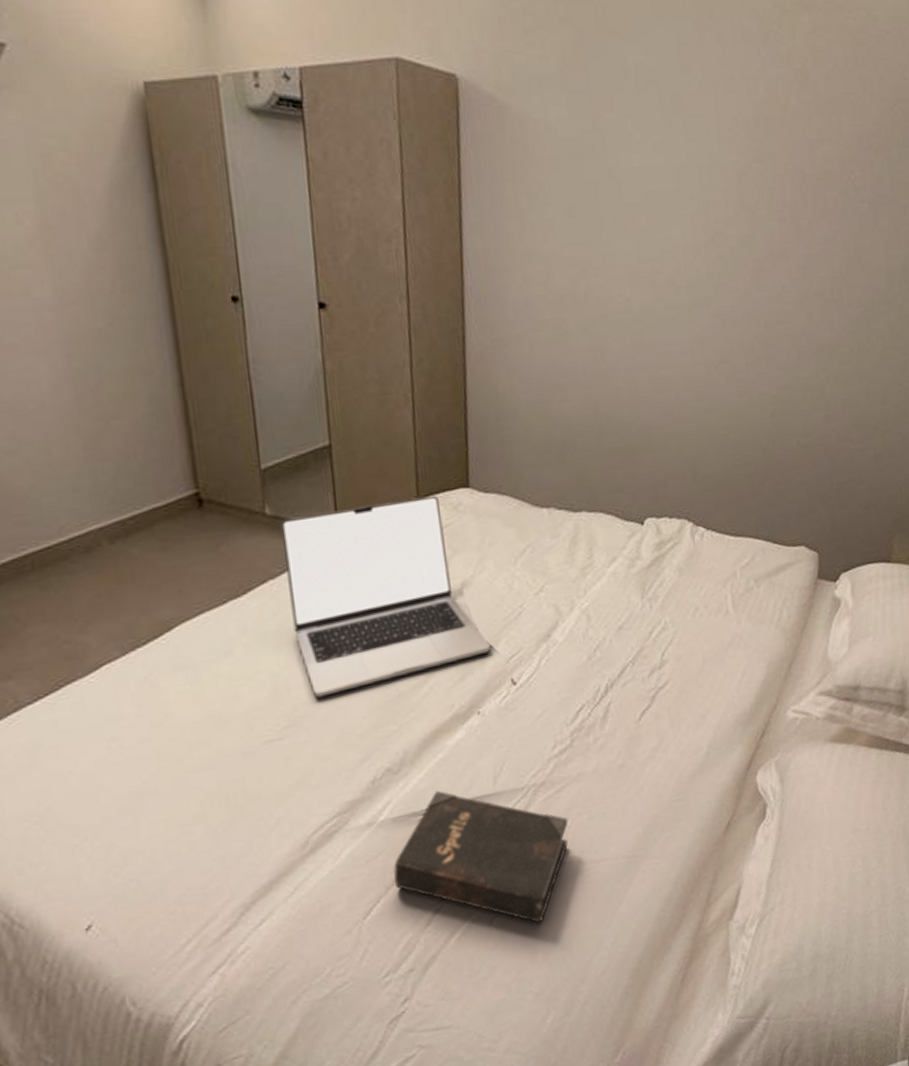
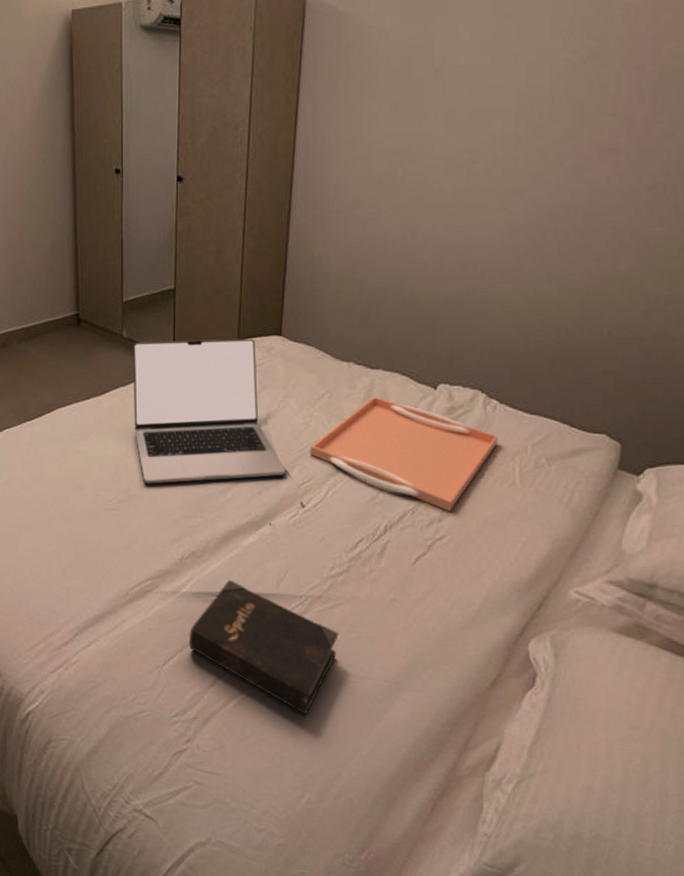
serving tray: none [515,542,709,656] -> present [310,396,499,511]

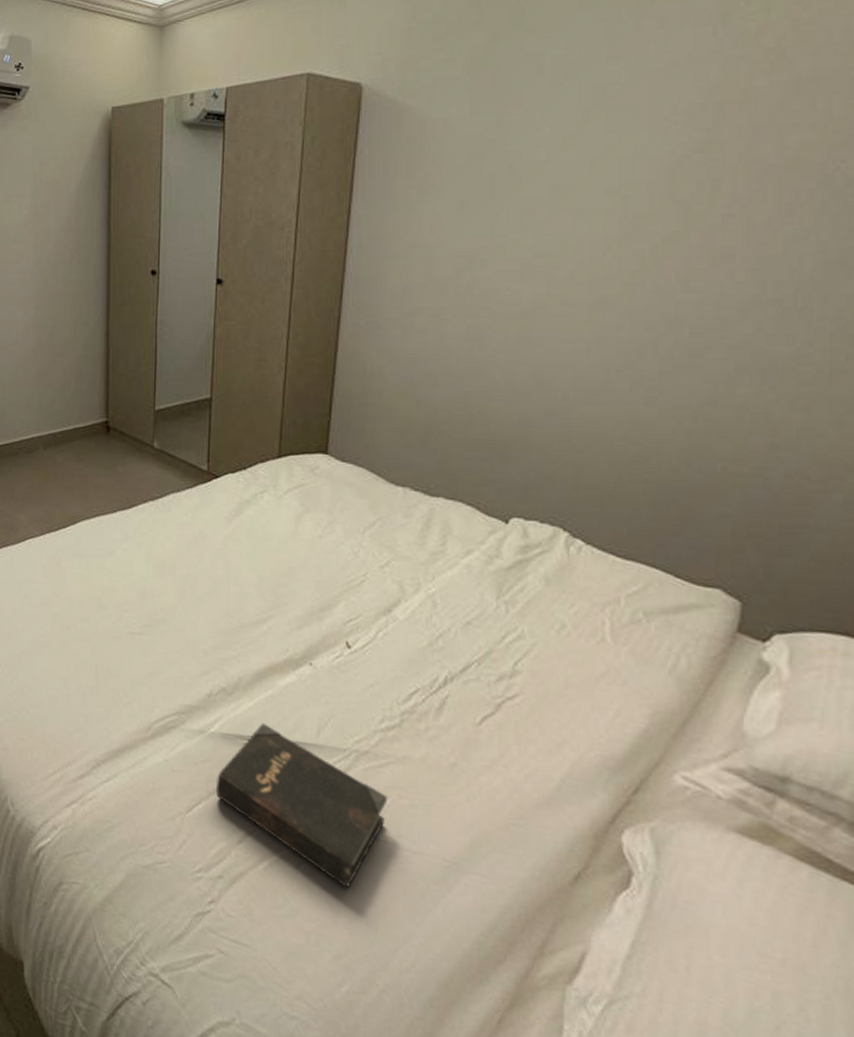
laptop: present [132,338,286,484] -> none [163,453,330,611]
serving tray: present [310,396,499,511] -> none [358,527,585,666]

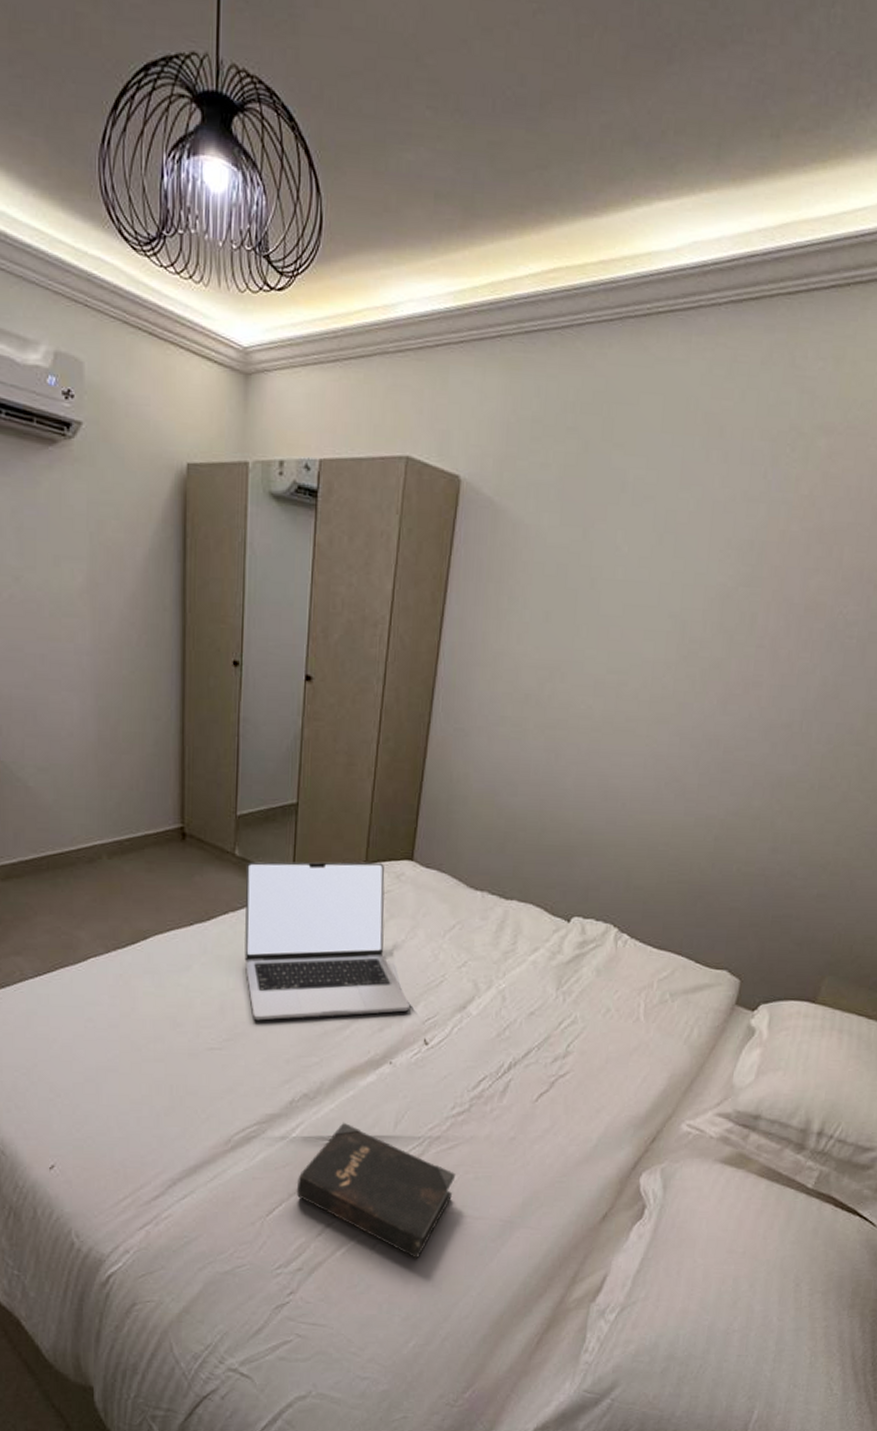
laptop: none [163,453,330,611] -> present [244,861,411,1021]

